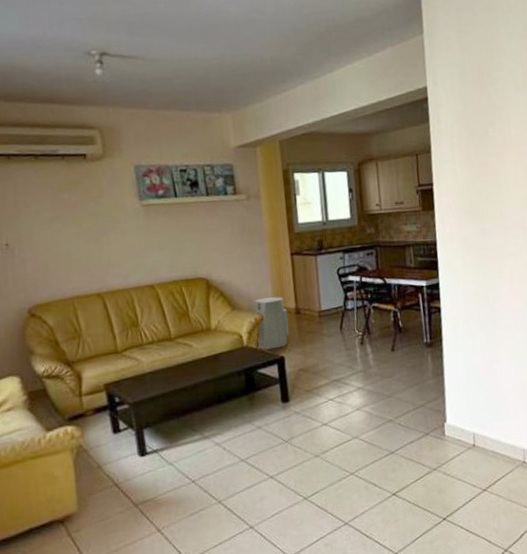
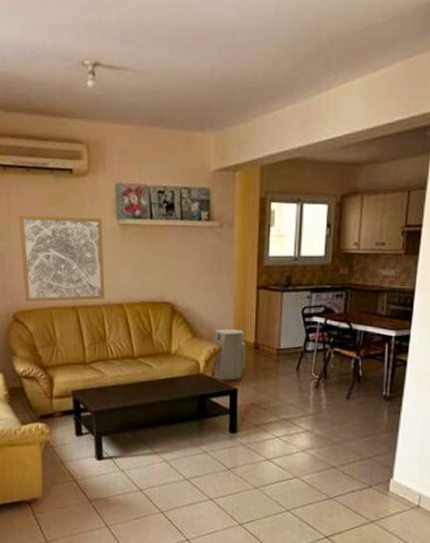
wall art: none [27,200,134,295] -> present [18,215,105,303]

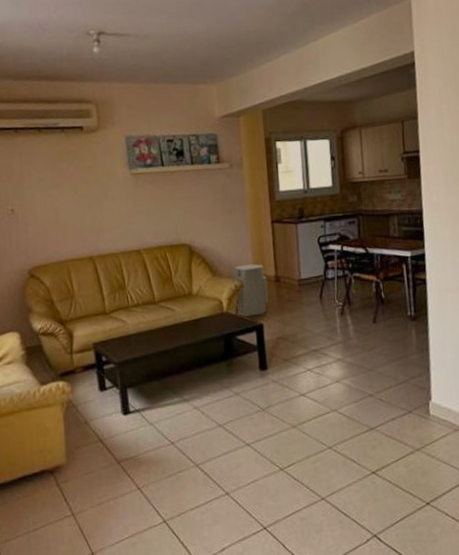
wall art: present [18,215,105,303] -> none [31,169,122,258]

